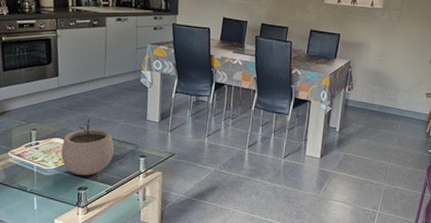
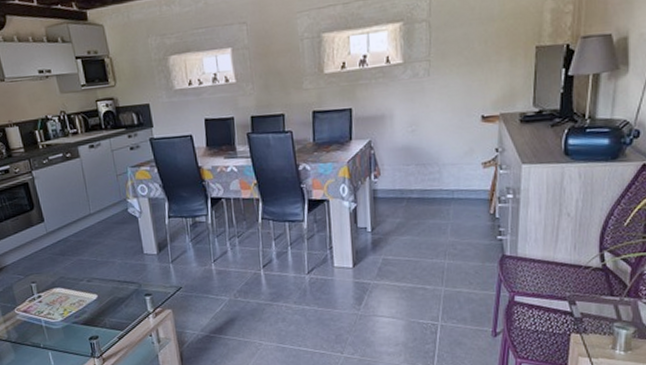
plant pot: present [61,118,115,176] -> none [63,261,118,325]

